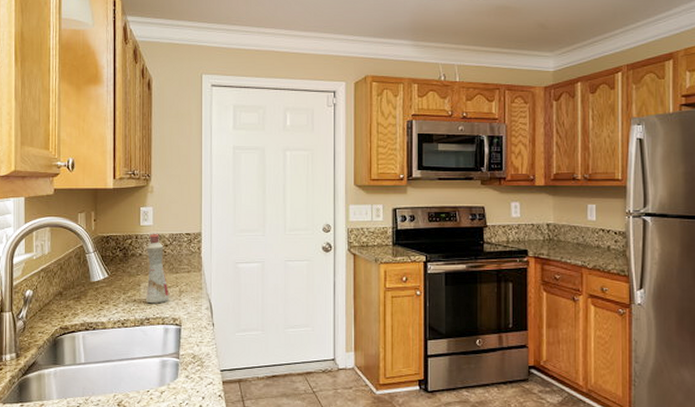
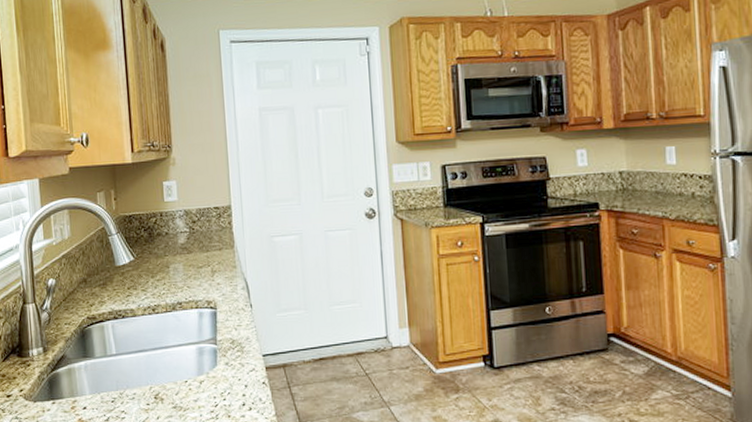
bottle: present [146,233,170,304] -> none [172,209,202,287]

